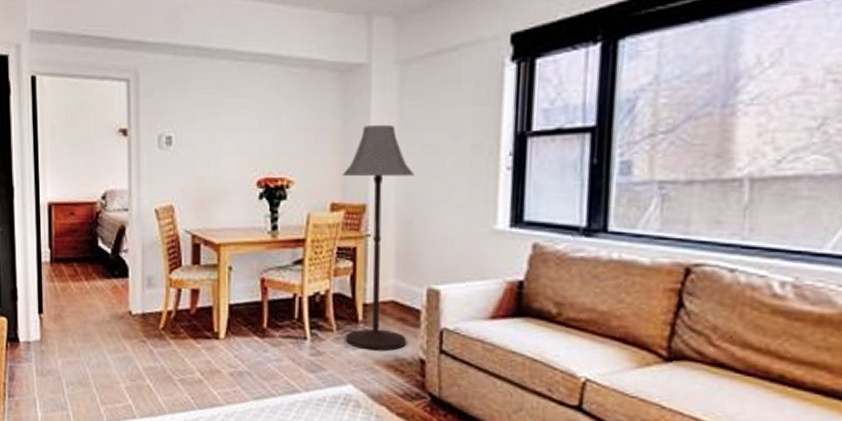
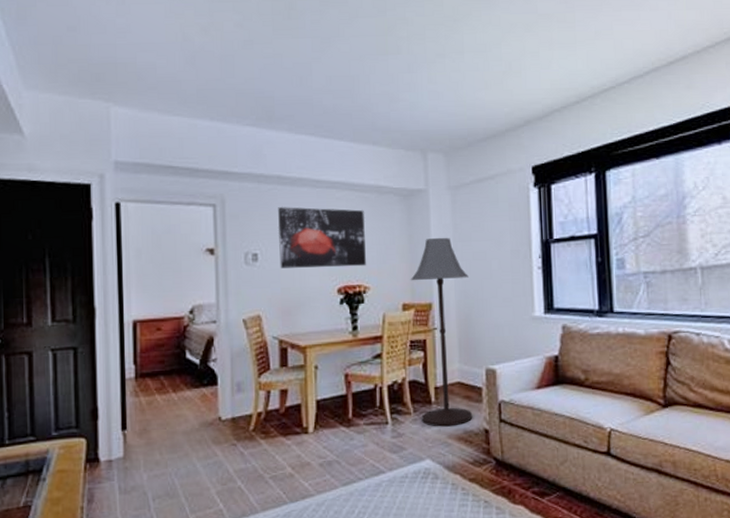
wall art: none [195,83,292,156] -> present [278,207,366,268]

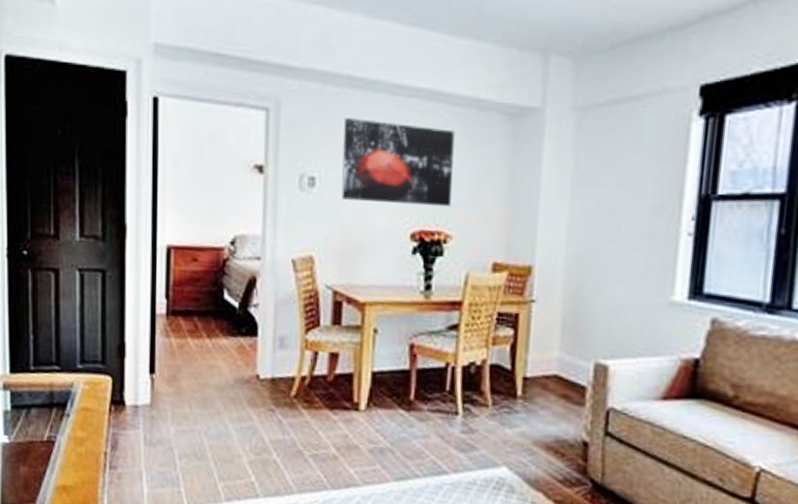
floor lamp: present [410,237,473,427] -> none [501,177,587,431]

